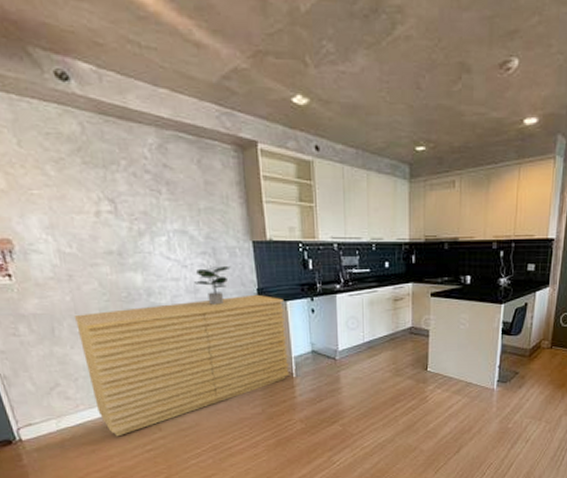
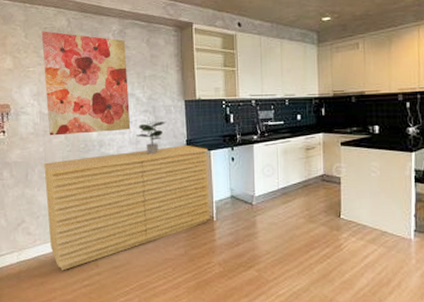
wall art: none [42,138,186,282] -> present [41,31,131,136]

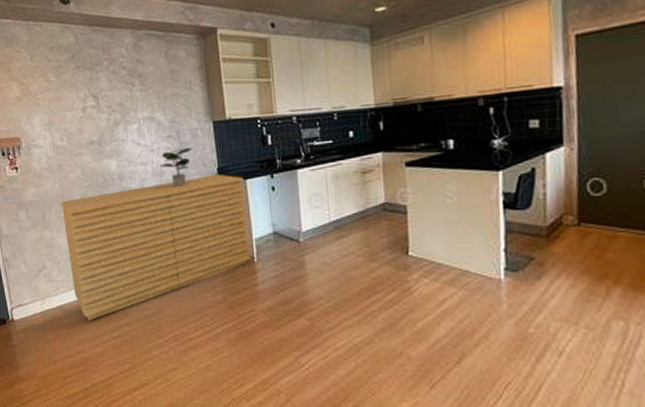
wall art: present [41,31,131,136] -> none [48,51,153,171]

